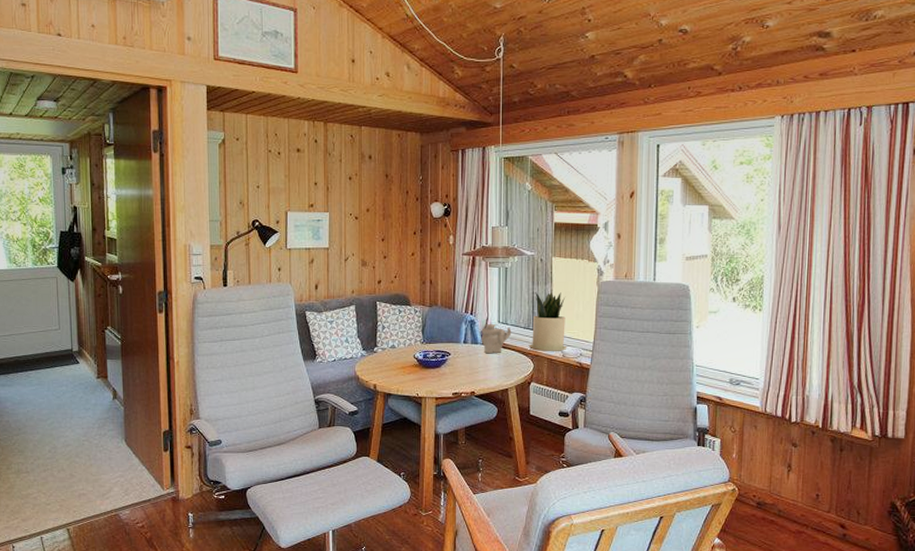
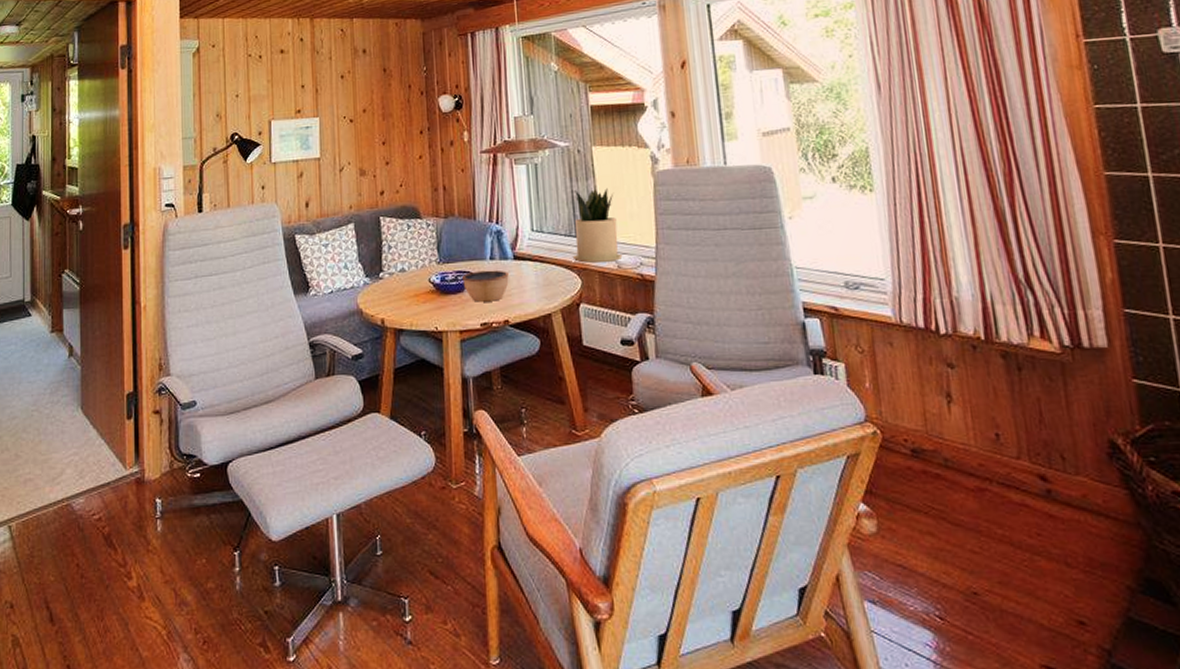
bowl: none [441,351,477,376] -> present [463,270,509,302]
teapot: present [481,323,512,354] -> none [511,232,550,271]

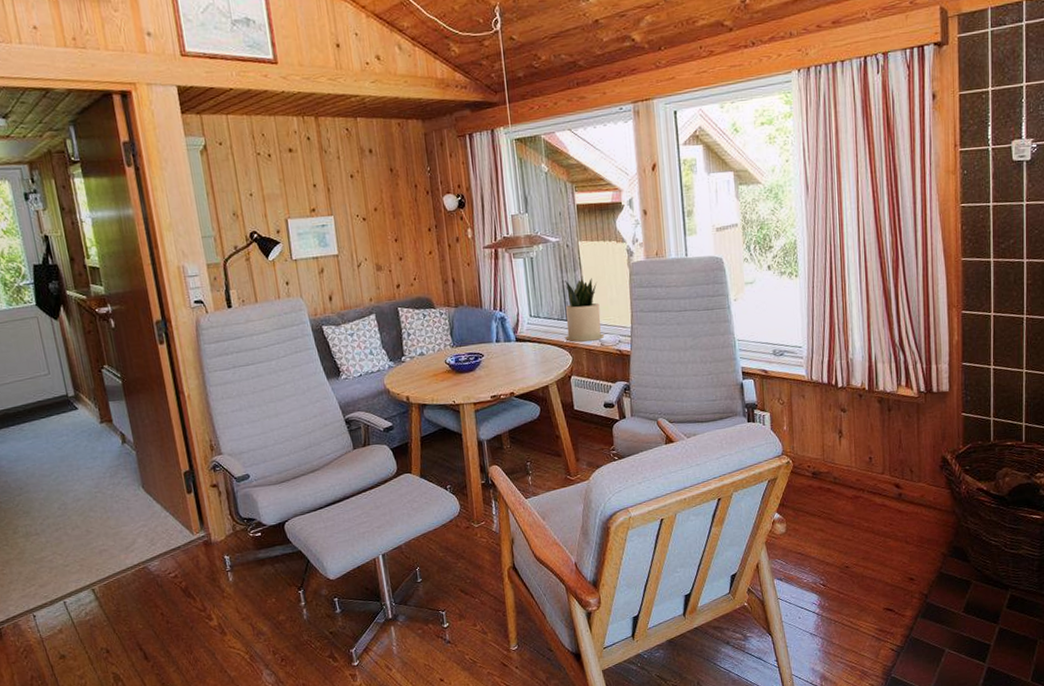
bowl: present [463,270,509,302] -> none [474,350,513,379]

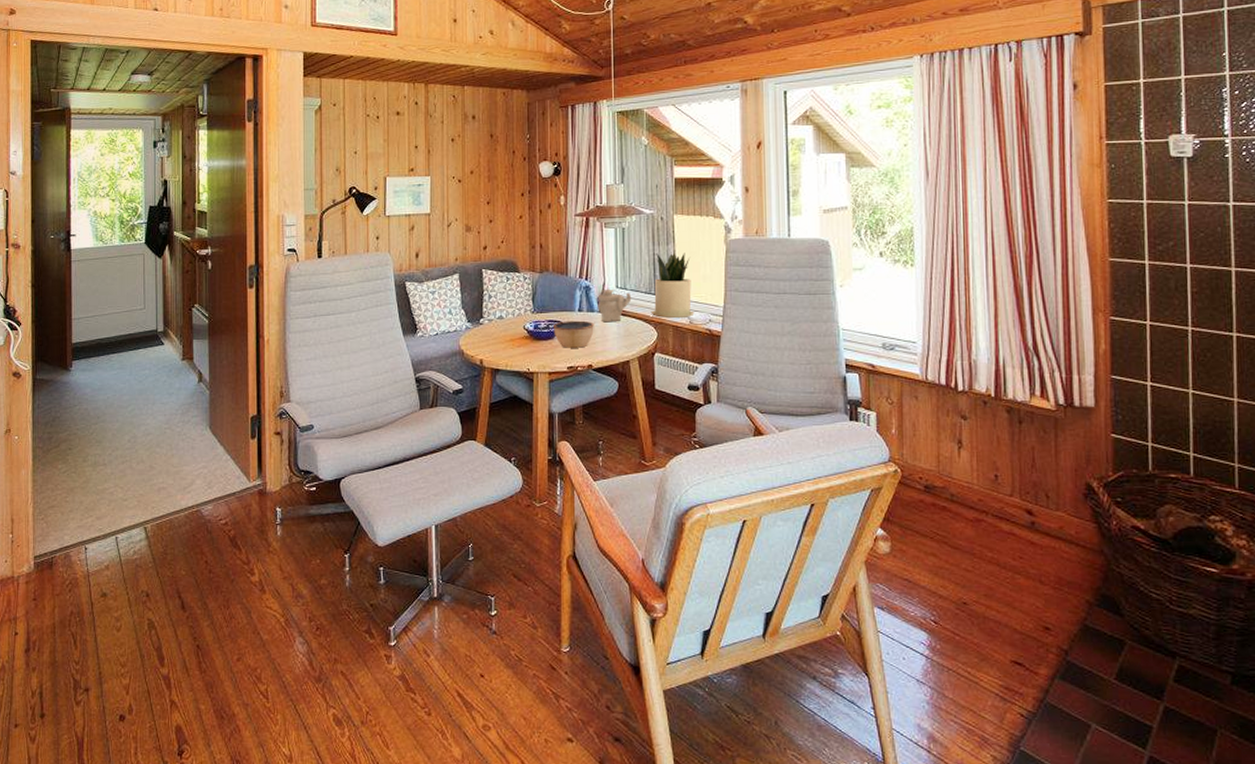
bowl: none [474,350,513,379] -> present [554,320,594,348]
teapot: none [513,318,546,351] -> present [597,289,632,323]

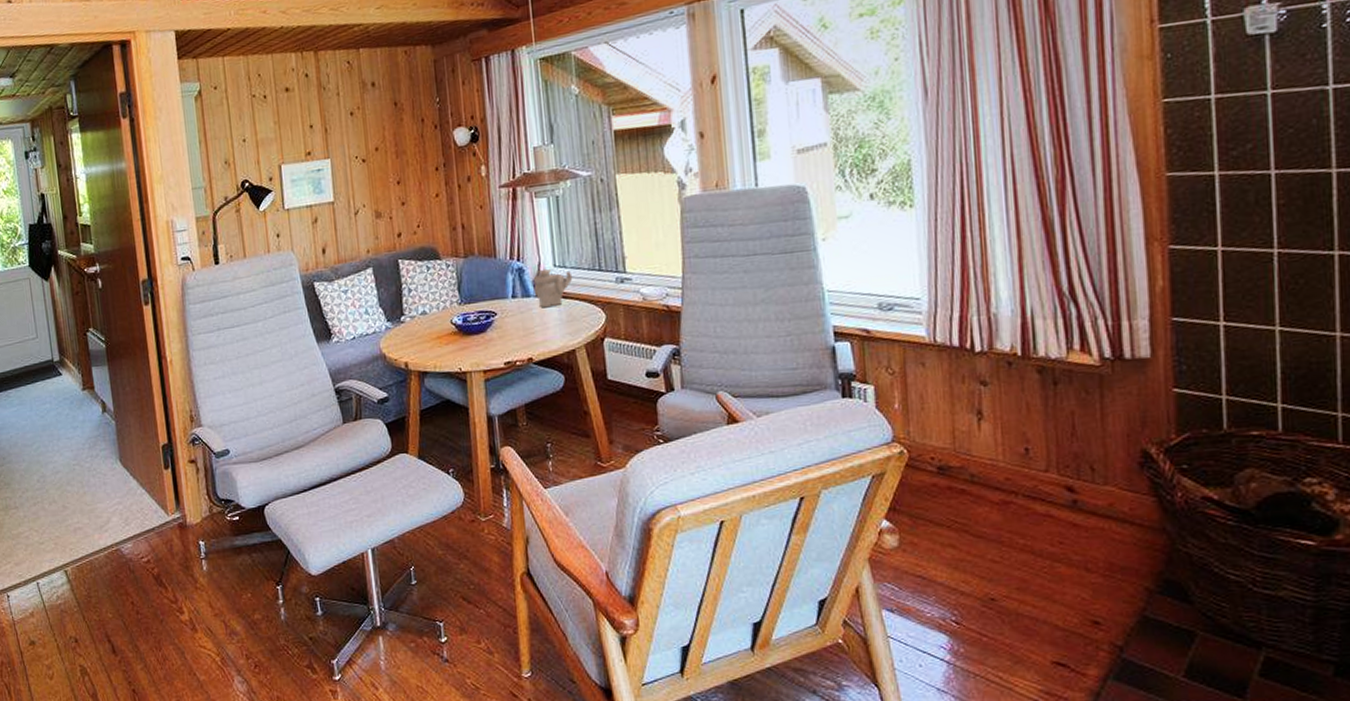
bowl: present [554,320,594,348] -> none [485,308,532,342]
planter: present [650,253,695,319] -> none [596,218,648,298]

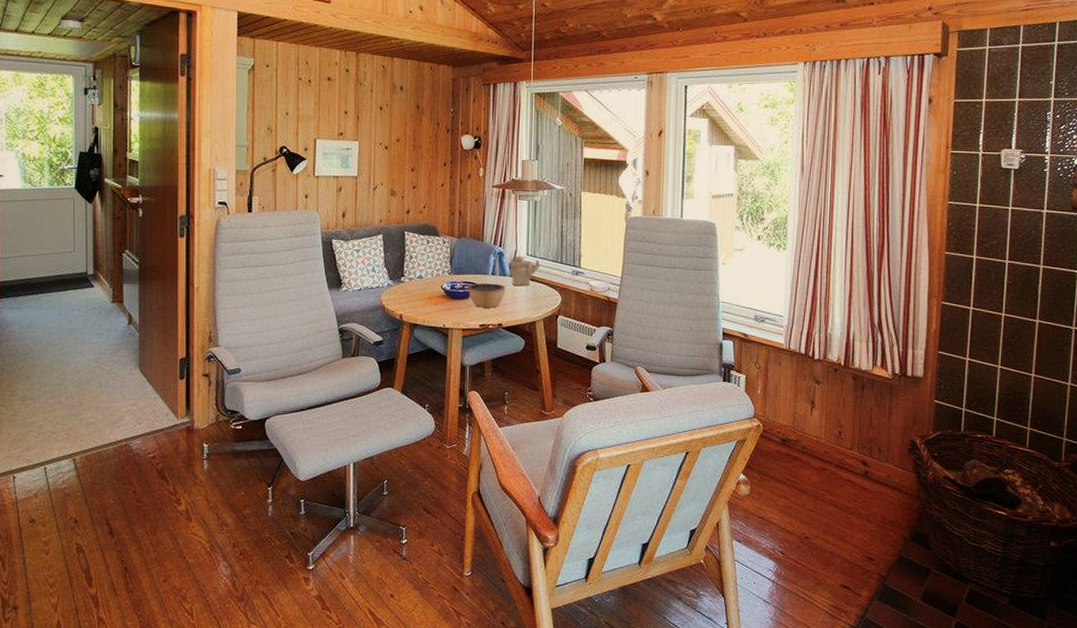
bowl: none [485,308,532,342] -> present [468,283,505,308]

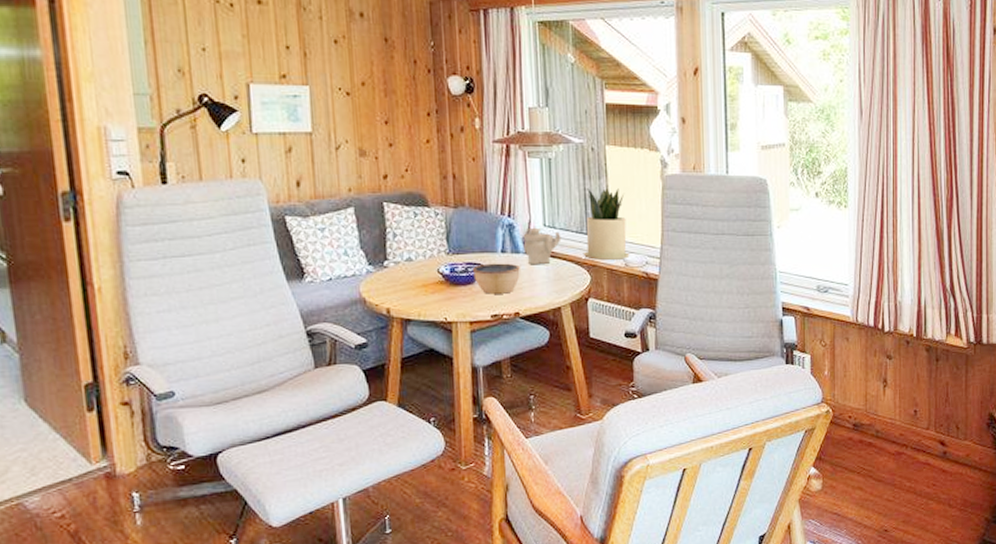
planter: none [556,226,595,286] -> present [583,188,630,261]

